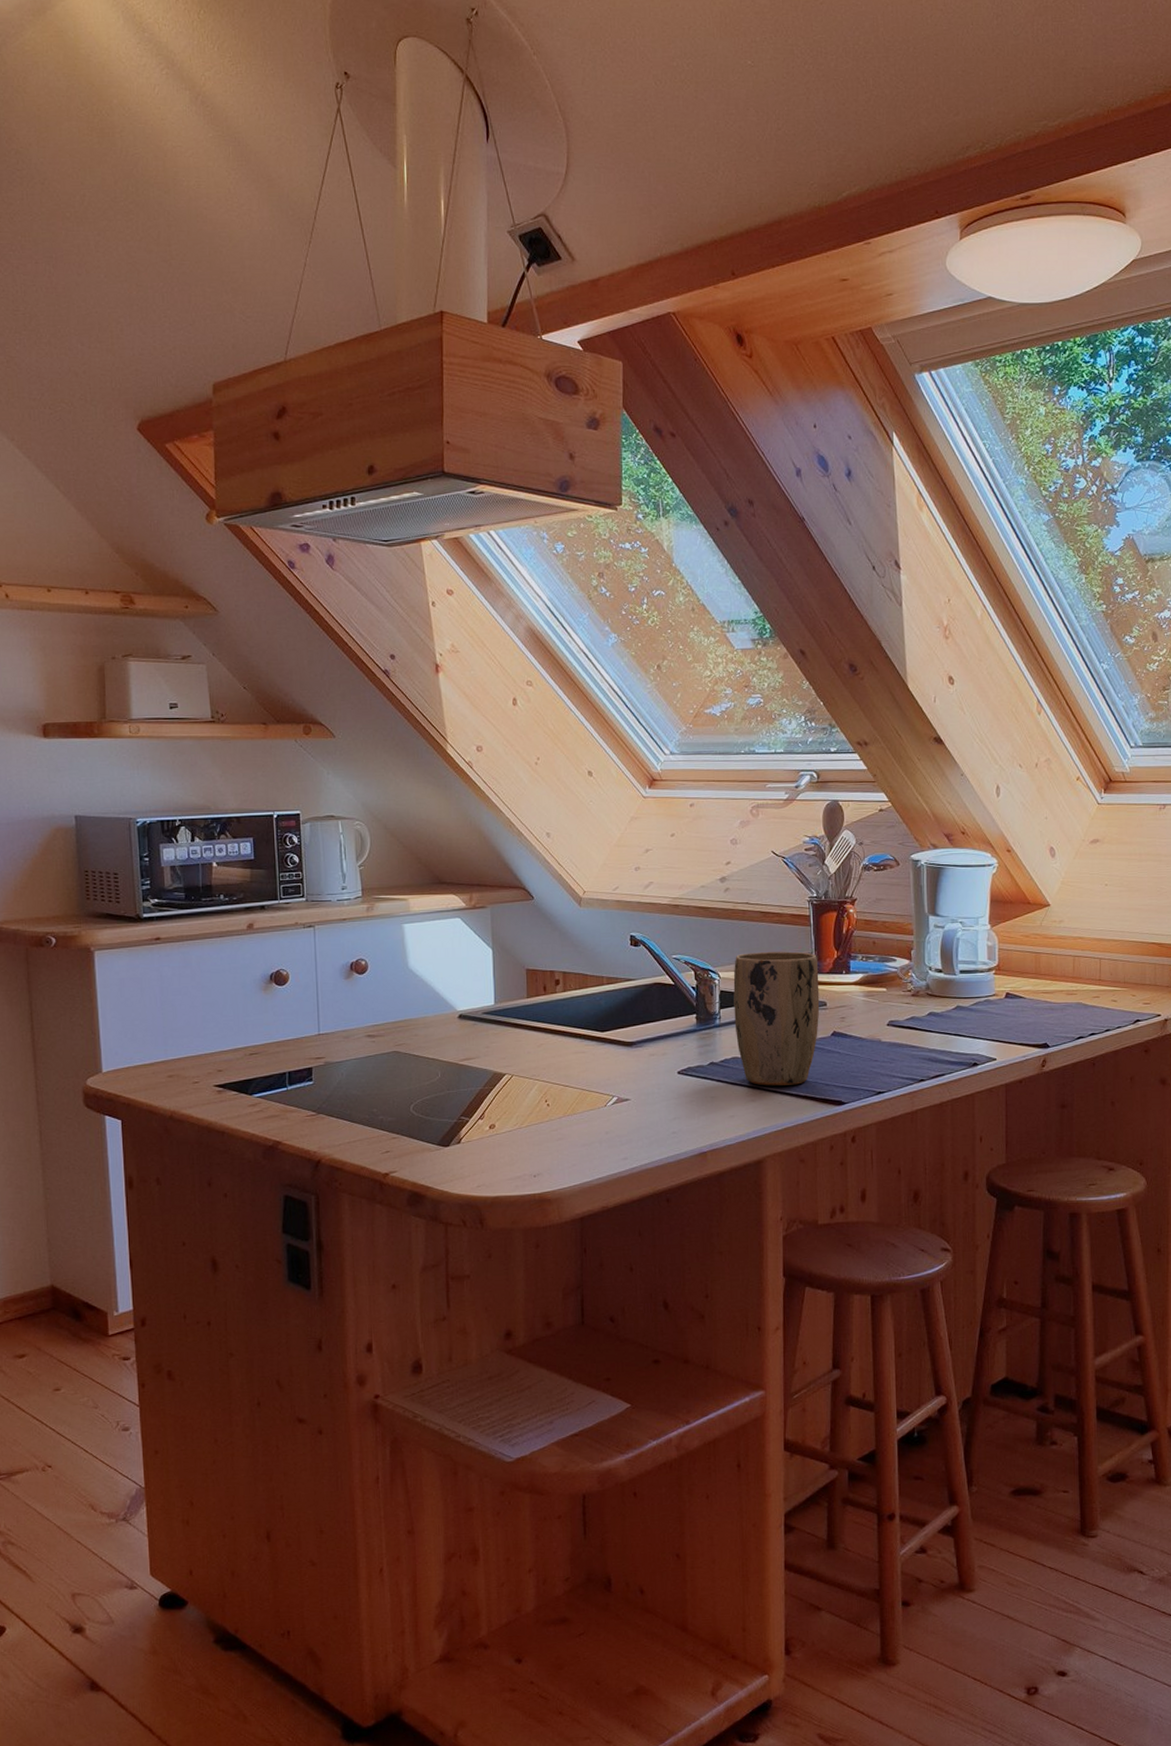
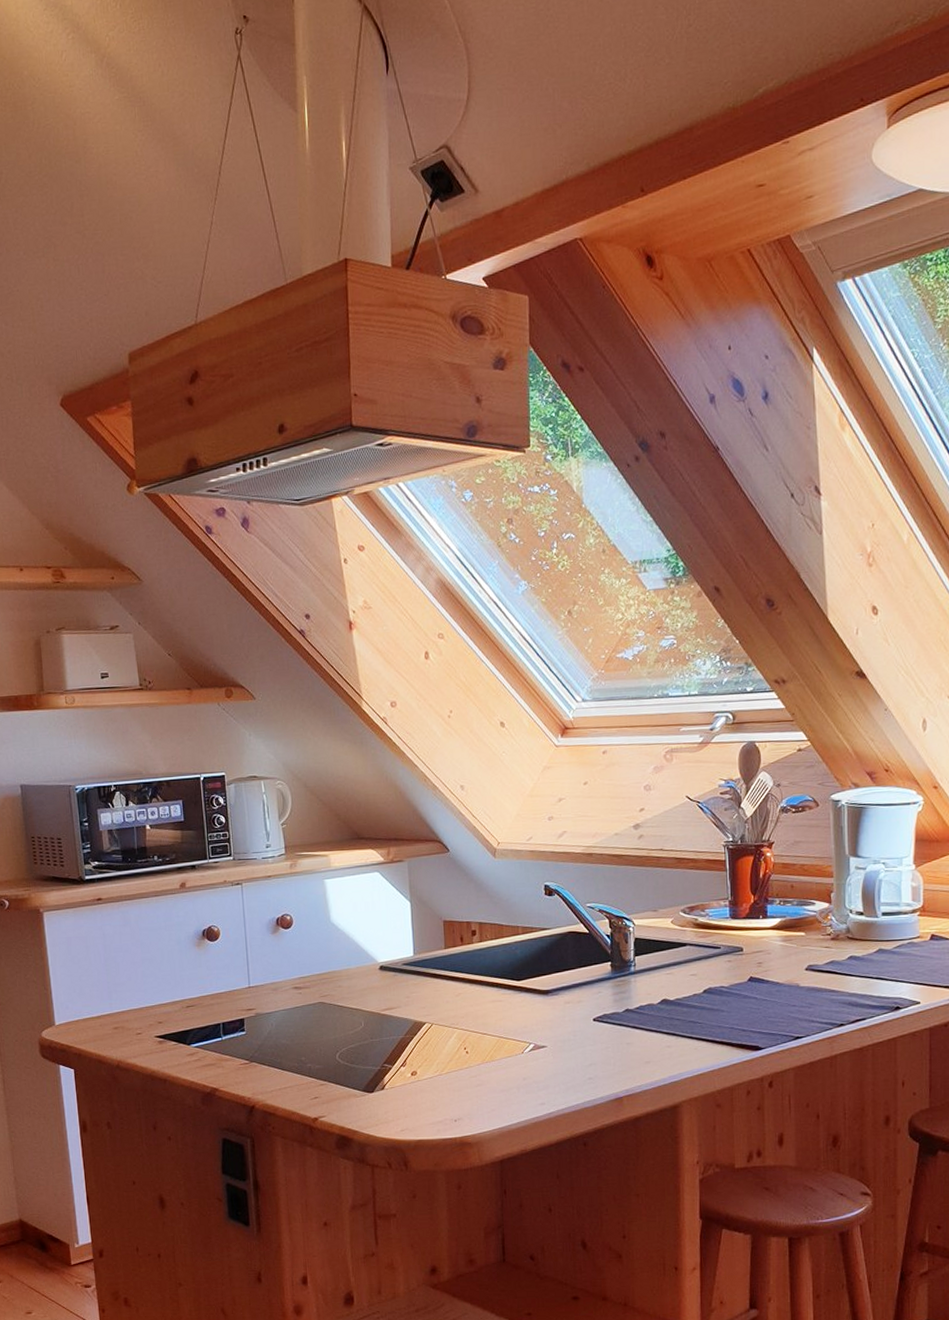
plant pot: present [733,951,820,1086] -> none [648,897,736,1032]

